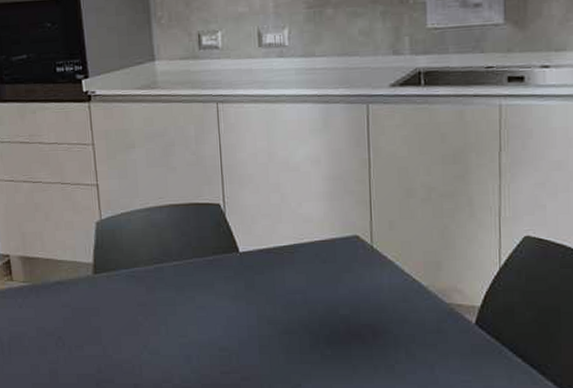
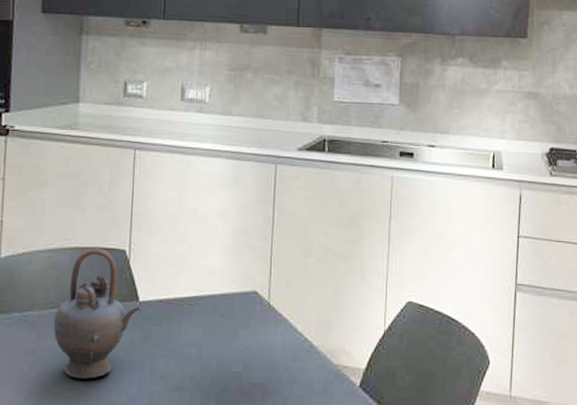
teapot: none [159,204,242,327] -> present [53,248,141,379]

